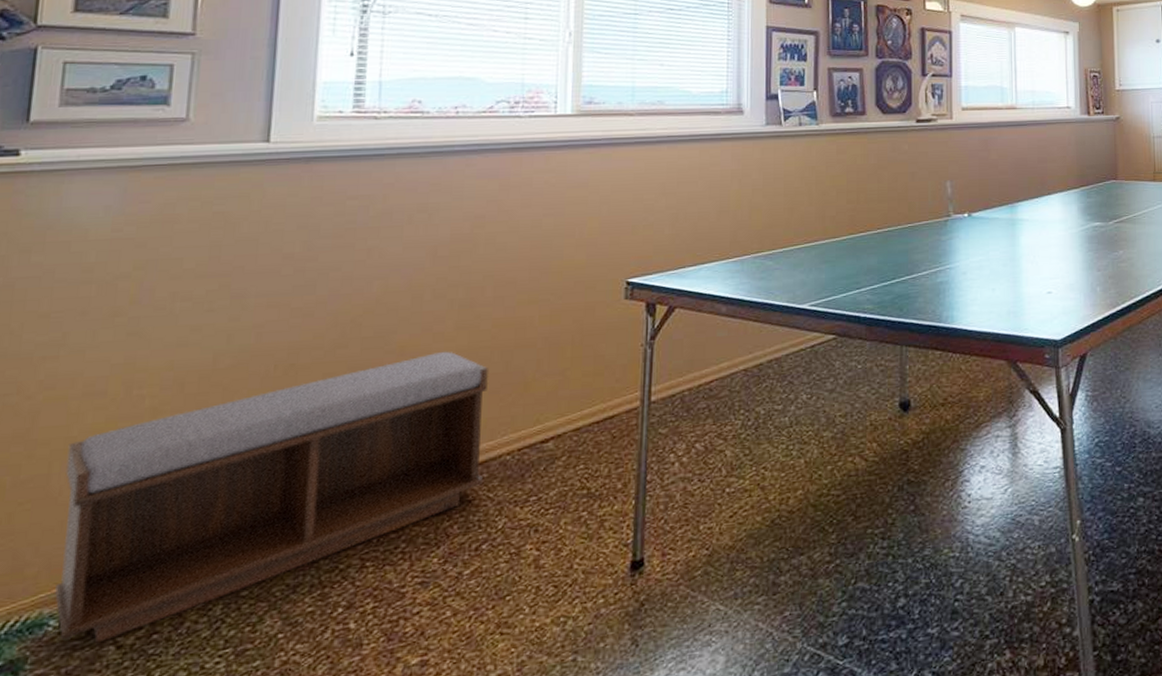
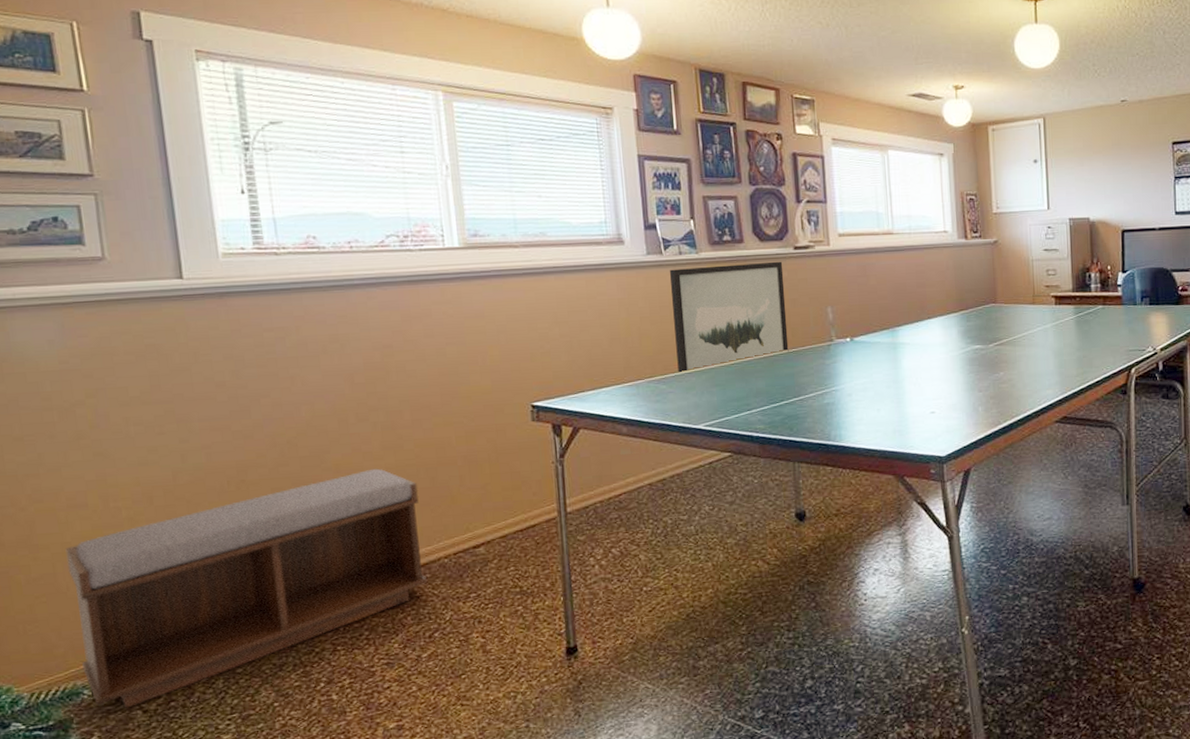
wall art: none [787,134,904,247] -> present [669,261,789,372]

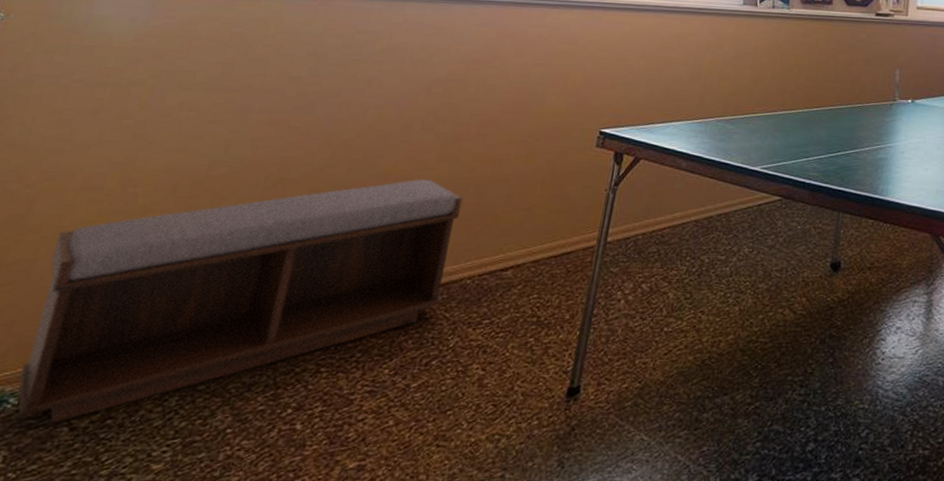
wall art: present [669,261,789,372] -> none [748,20,864,114]

